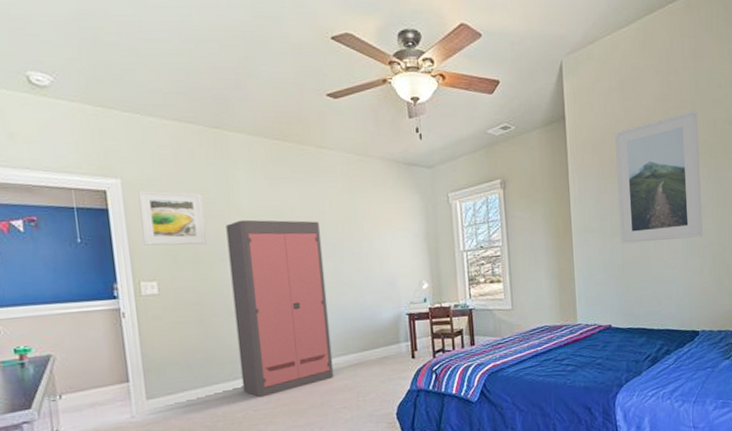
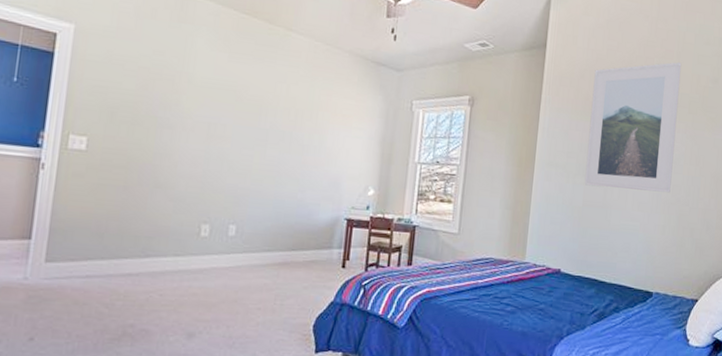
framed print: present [138,190,207,246] -> none [83,40,155,108]
storage cabinet: present [226,219,334,398] -> none [152,88,273,282]

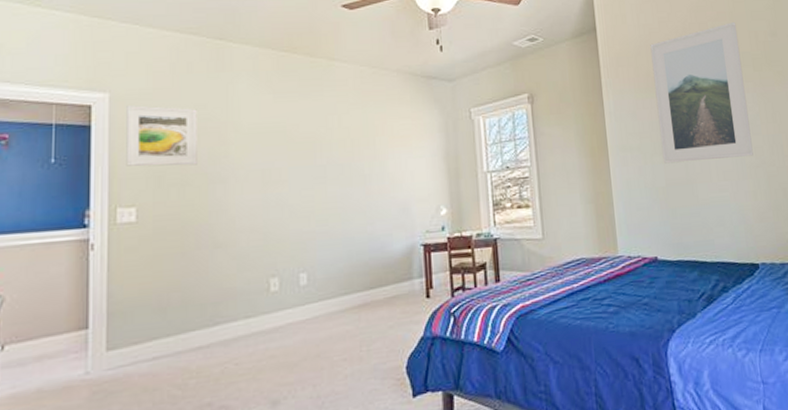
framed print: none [83,40,155,108] -> present [126,105,197,167]

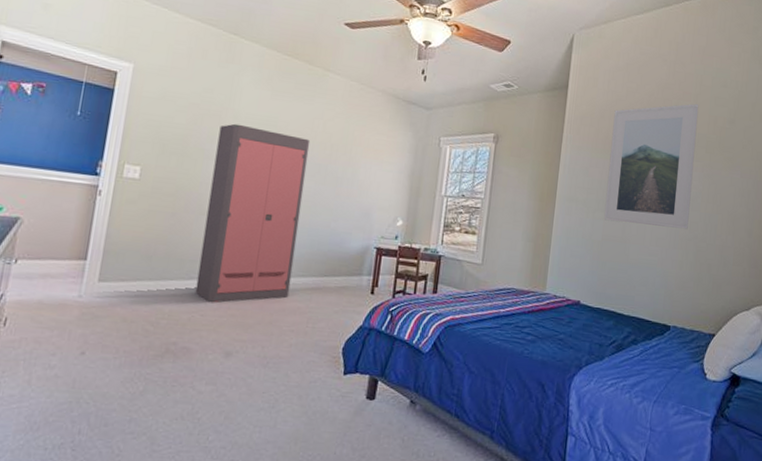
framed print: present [126,105,197,167] -> none [138,78,205,141]
storage cabinet: none [221,137,334,348] -> present [195,123,311,304]

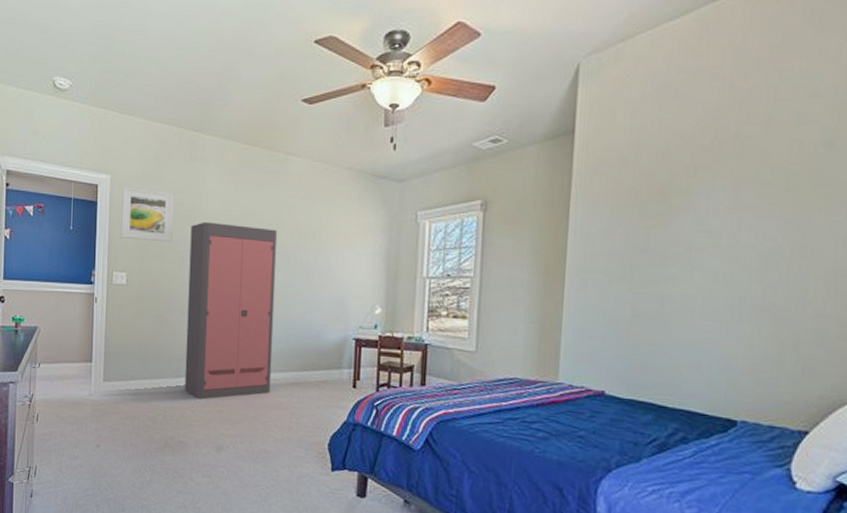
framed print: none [138,78,205,141] -> present [121,187,174,242]
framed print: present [603,103,699,229] -> none [632,127,773,296]

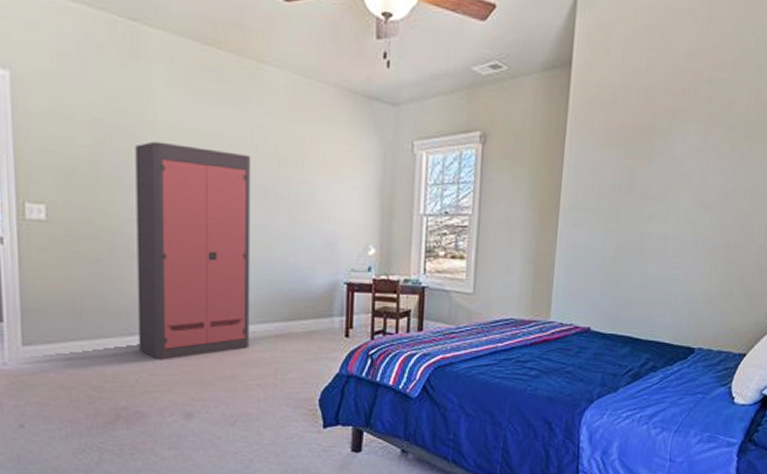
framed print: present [121,187,174,242] -> none [30,88,110,167]

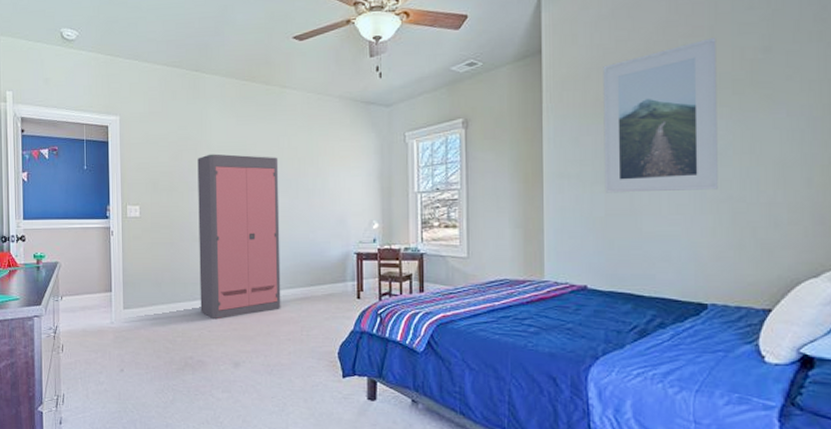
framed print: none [617,74,738,235] -> present [603,38,718,193]

